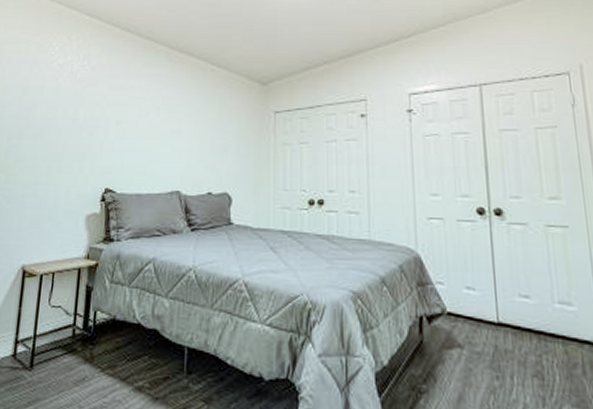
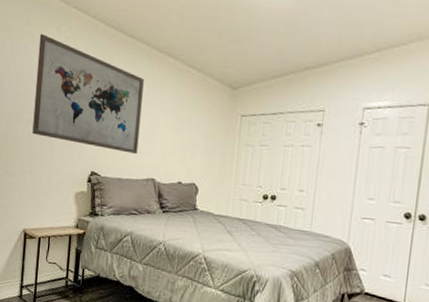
wall art: none [37,42,164,164] -> present [32,33,144,154]

